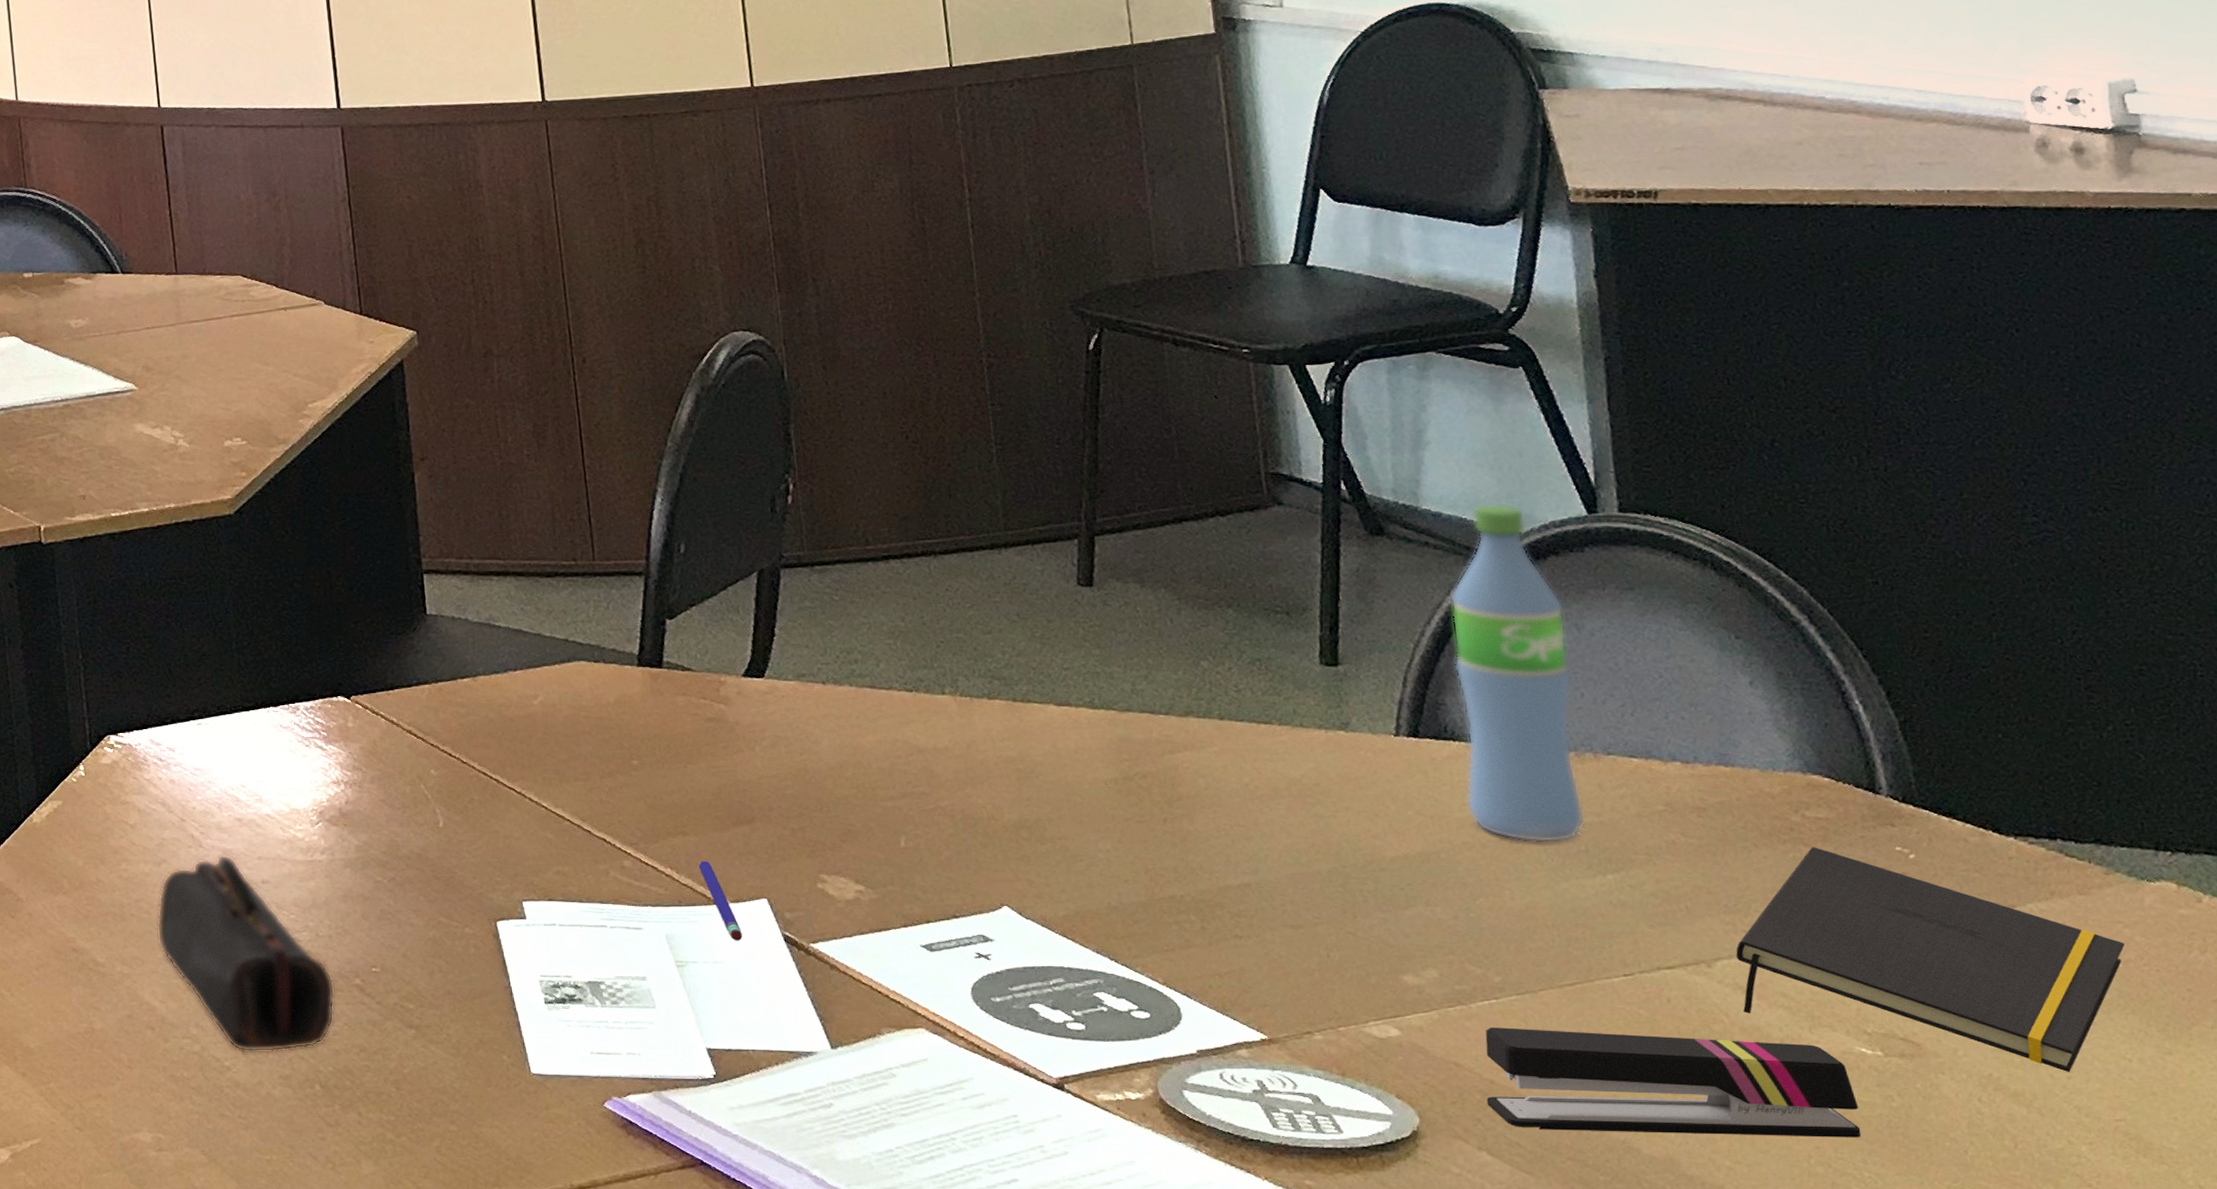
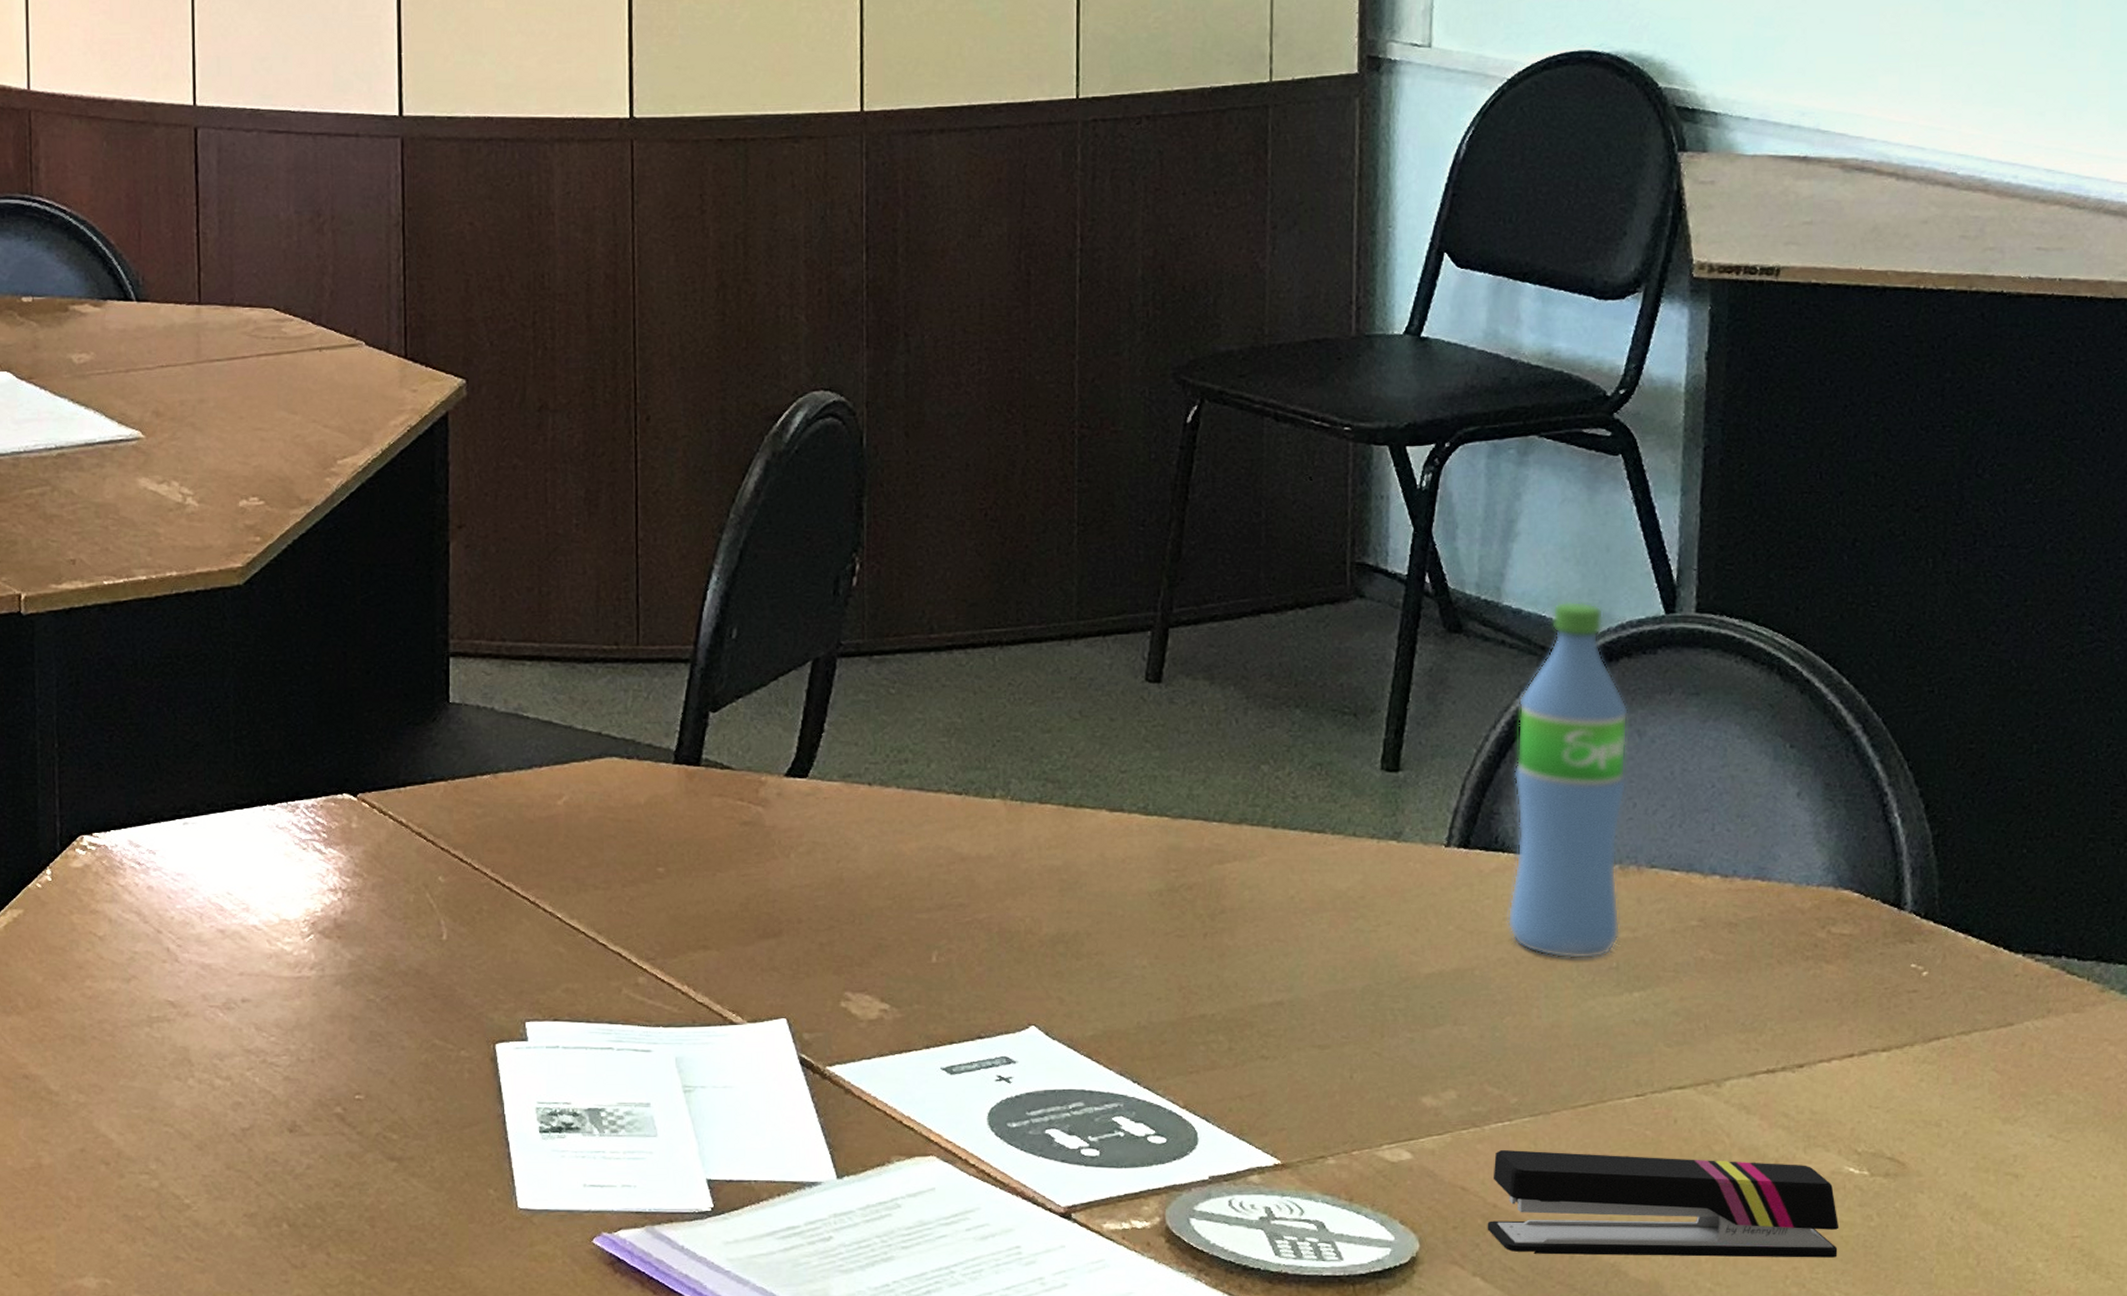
pencil case: present [157,855,335,1052] -> none [120,970,313,1188]
pen: present [698,861,743,941] -> none [717,978,756,1064]
notepad: present [1736,847,2125,1072] -> none [1745,964,2107,1190]

